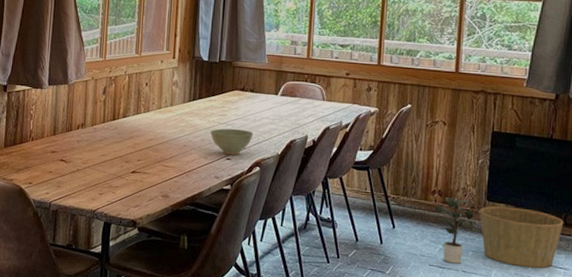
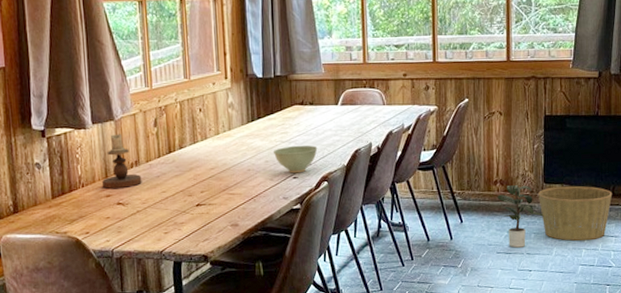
candlestick: none [49,96,86,147] -> present [101,134,142,189]

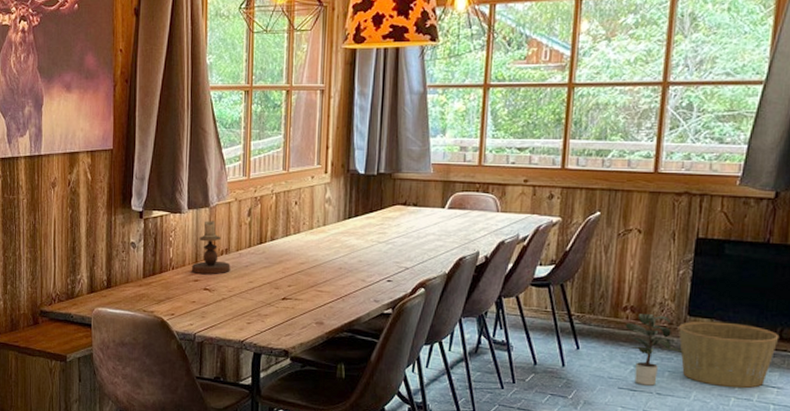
bowl: present [273,145,318,174] -> none [368,247,417,277]

